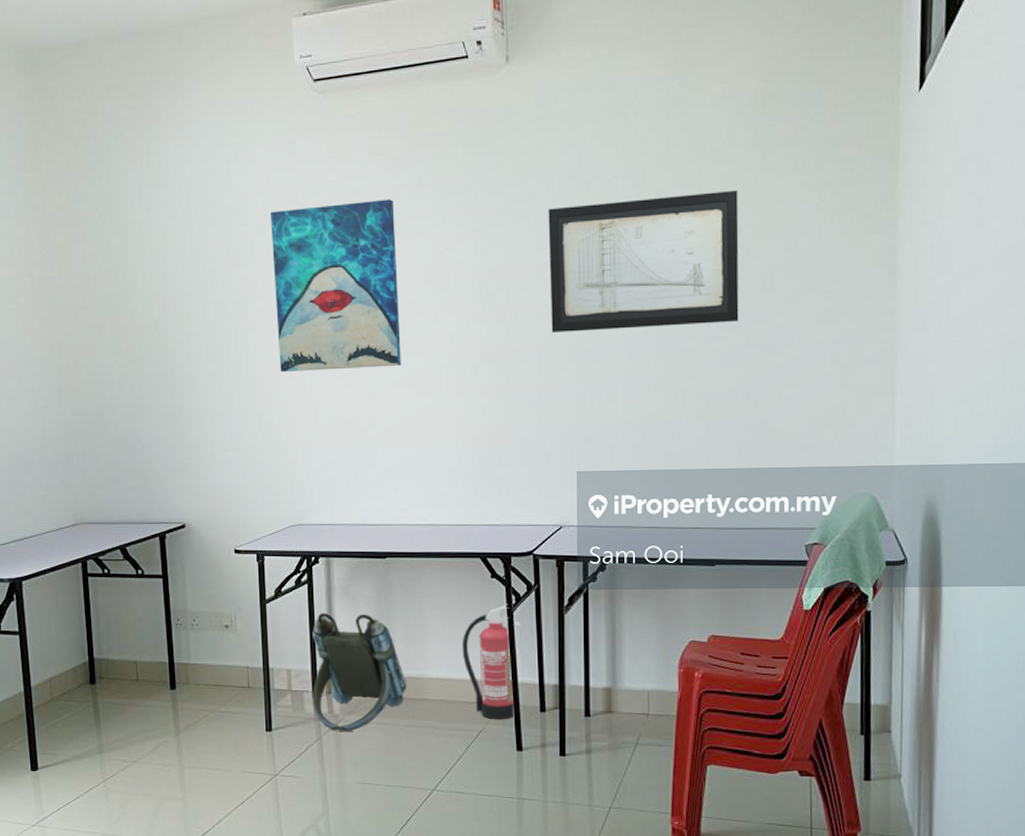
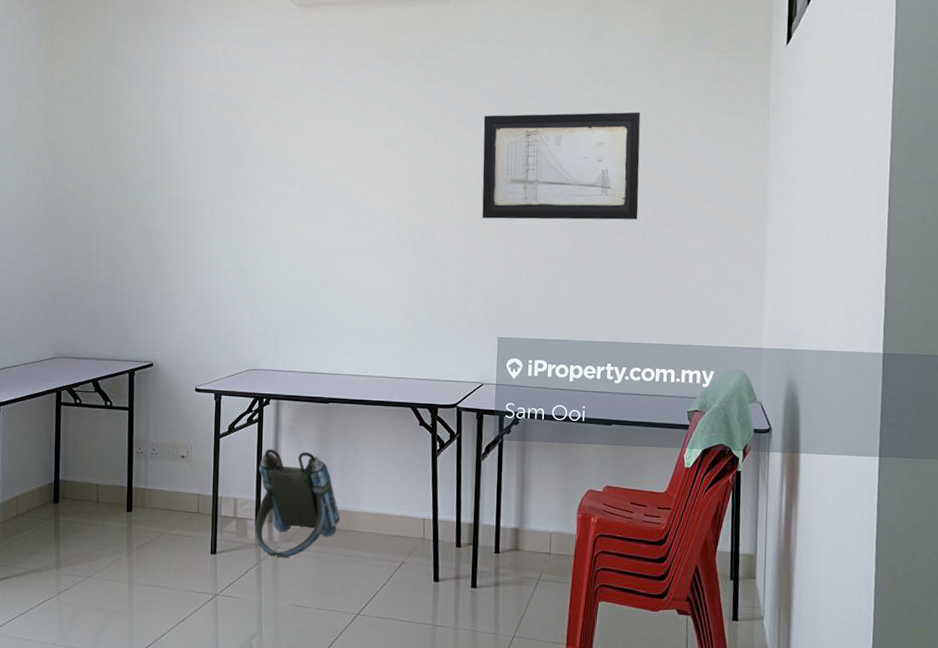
wall art: present [271,199,401,373] -> none [248,97,356,238]
fire extinguisher: present [462,604,521,720] -> none [390,449,443,553]

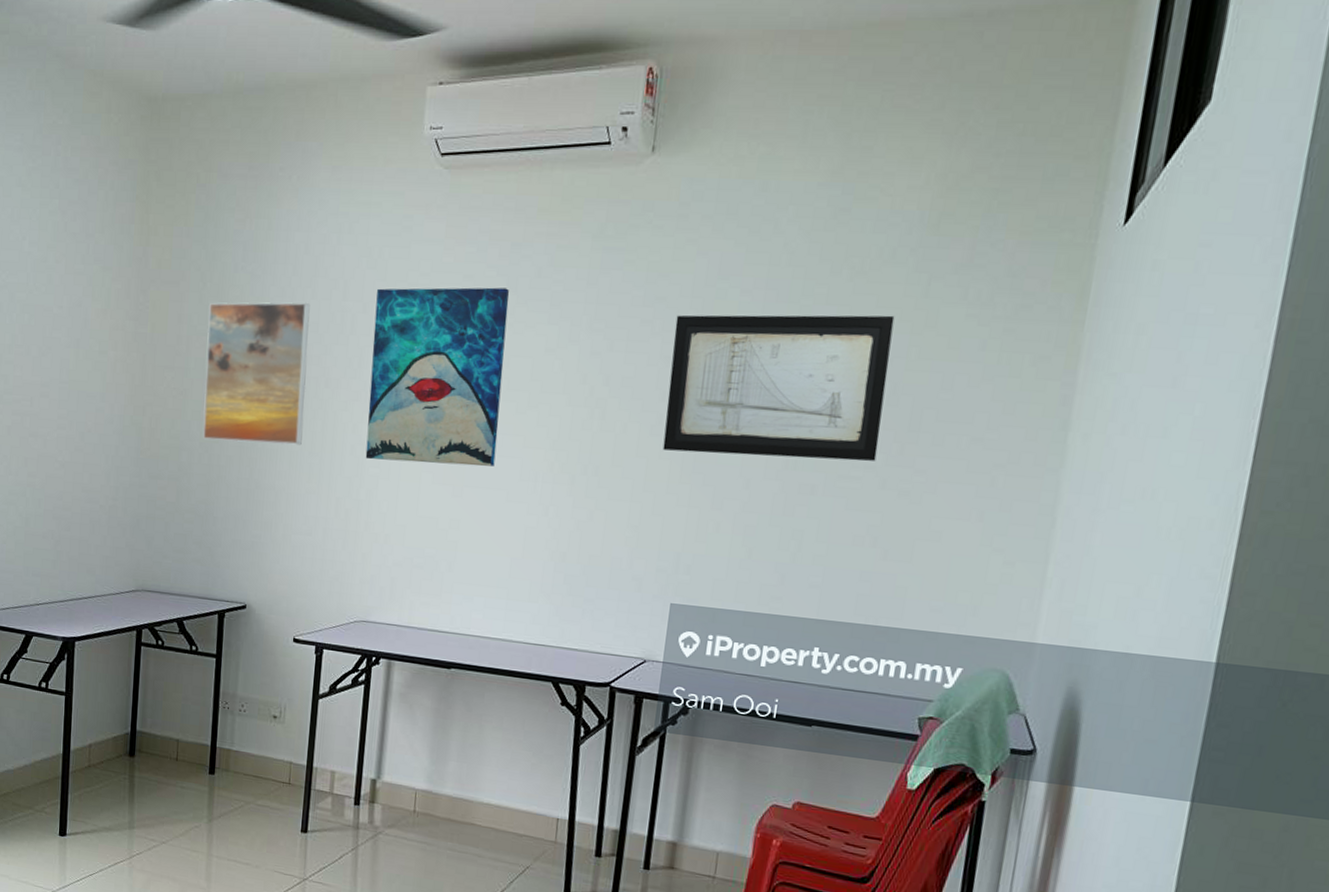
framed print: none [108,112,195,228] -> present [203,301,310,446]
wall art: none [248,97,356,238] -> present [365,287,510,466]
backpack: present [254,448,340,557] -> none [353,716,455,846]

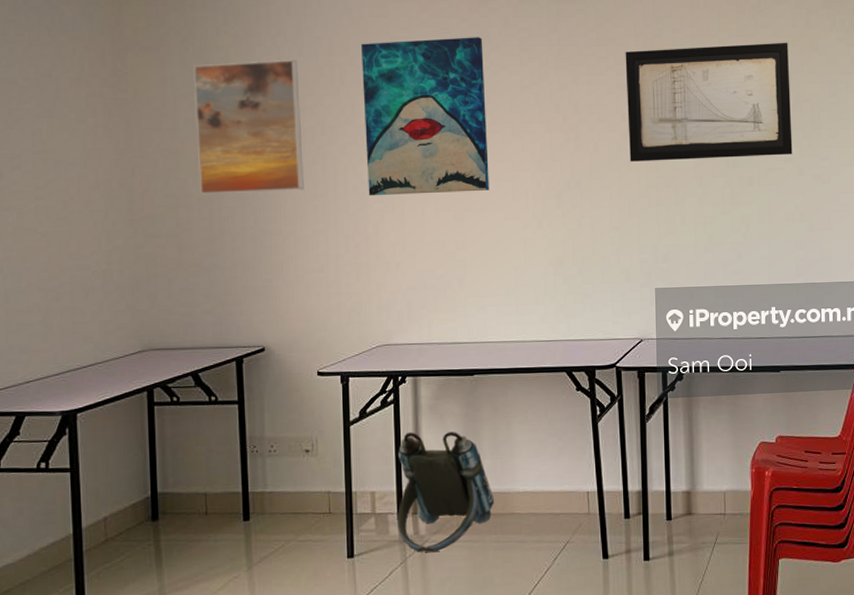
backpack: none [353,716,455,846] -> present [397,432,494,552]

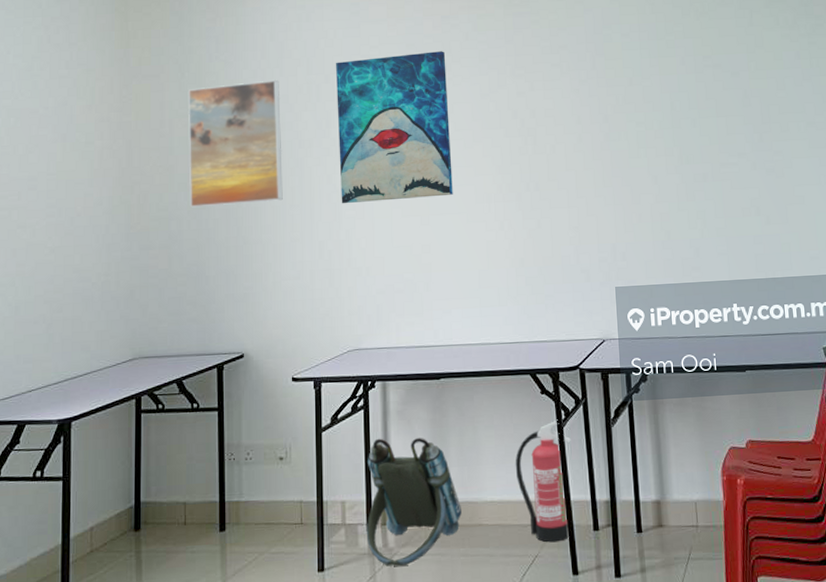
fire extinguisher: none [548,415,605,530] -> present [515,419,571,543]
wall art: present [625,42,793,162] -> none [577,41,745,162]

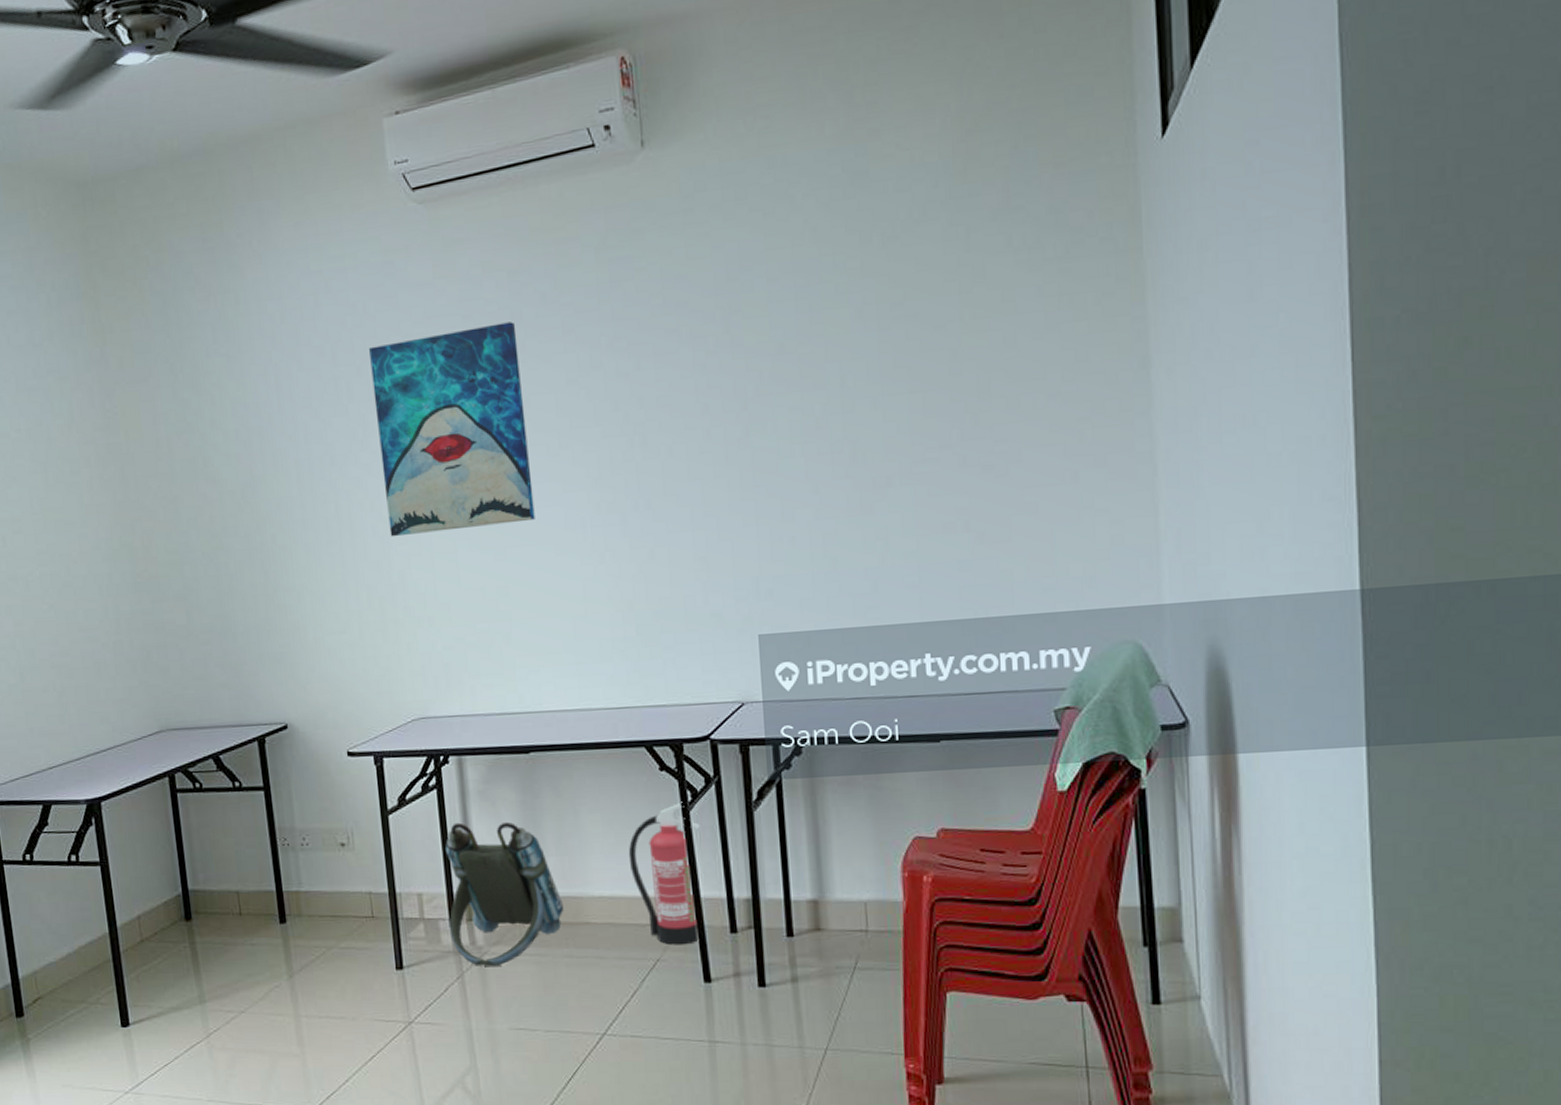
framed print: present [188,79,283,208] -> none [185,376,317,549]

